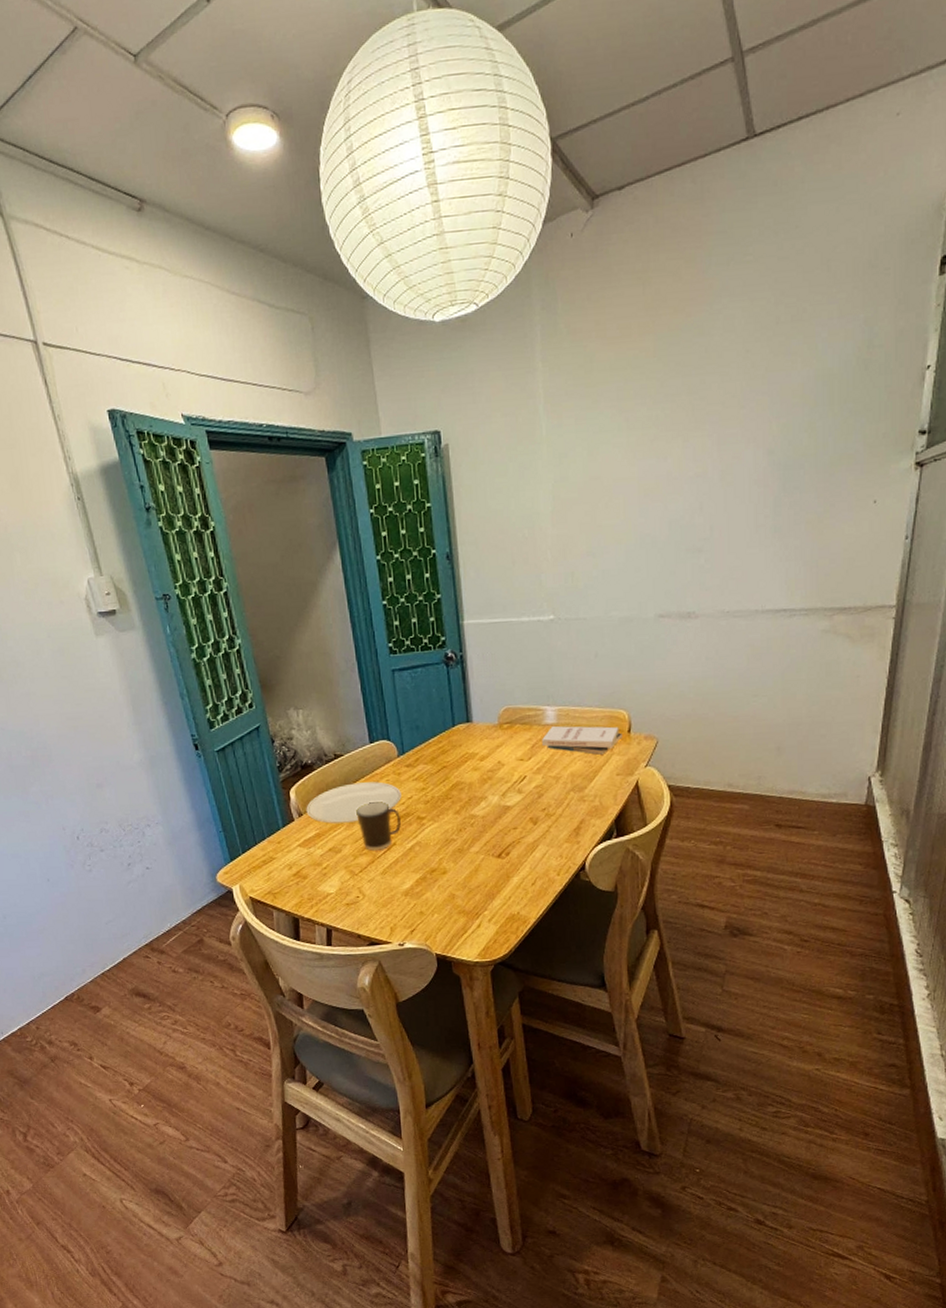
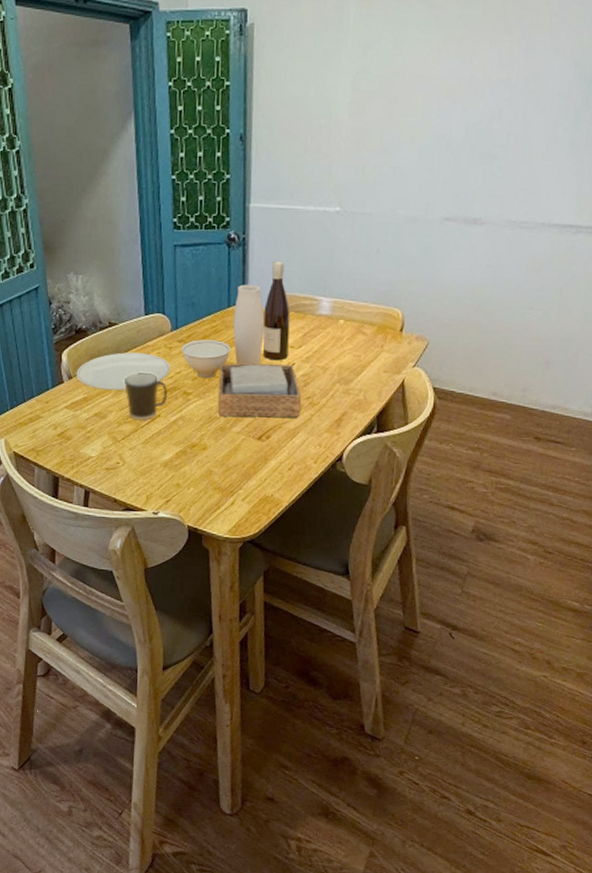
bowl: none [409,761,460,801] -> present [181,339,231,379]
napkin holder: none [450,777,538,838] -> present [218,363,302,418]
vase: none [459,701,493,784] -> present [233,284,265,366]
bottle: none [489,674,520,775] -> present [262,260,291,361]
books: present [541,725,622,755] -> none [313,317,394,350]

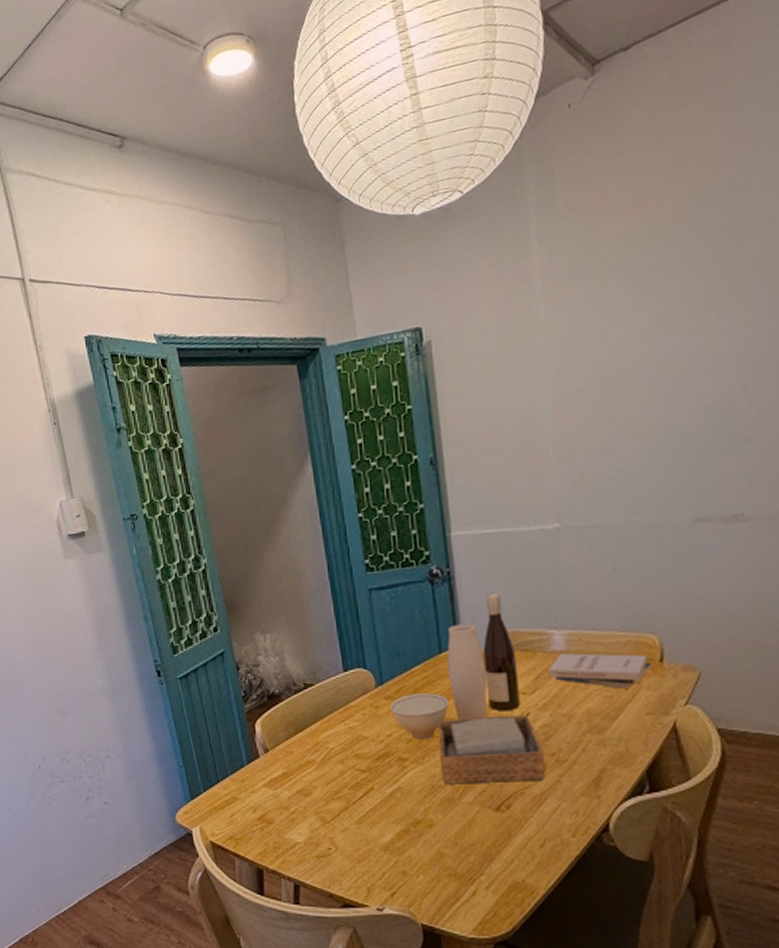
plate: present [76,352,171,392] -> none [272,715,380,763]
mug: present [125,373,167,420] -> none [328,739,379,795]
books: none [313,317,394,350] -> present [547,652,653,689]

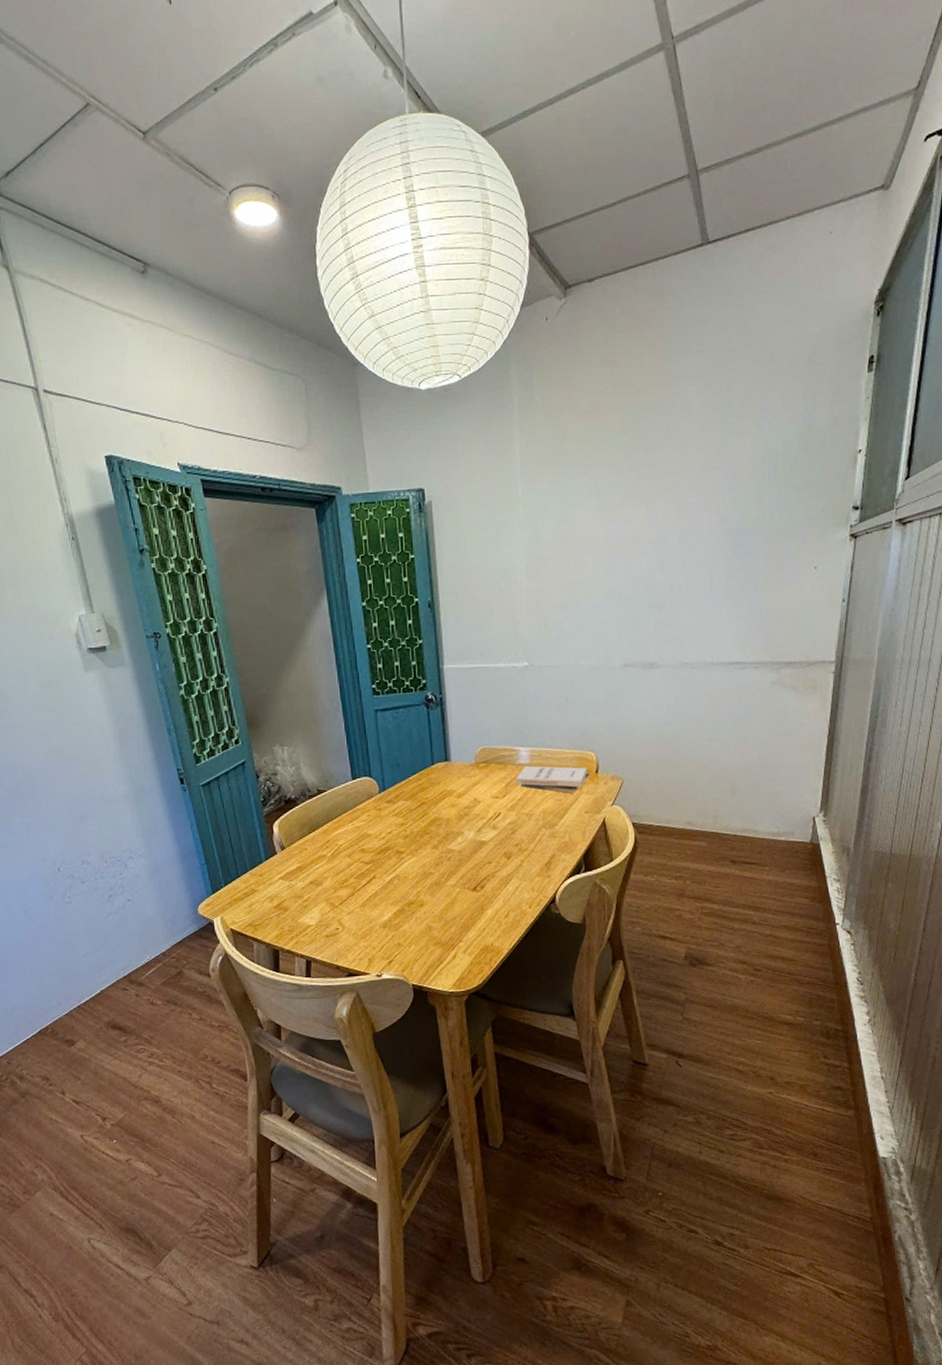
bowl: present [389,693,449,740] -> none [390,798,438,836]
napkin holder: present [437,714,546,785] -> none [429,814,512,872]
vase: present [447,623,488,721] -> none [438,741,469,820]
bottle: present [483,592,521,712] -> none [466,716,495,812]

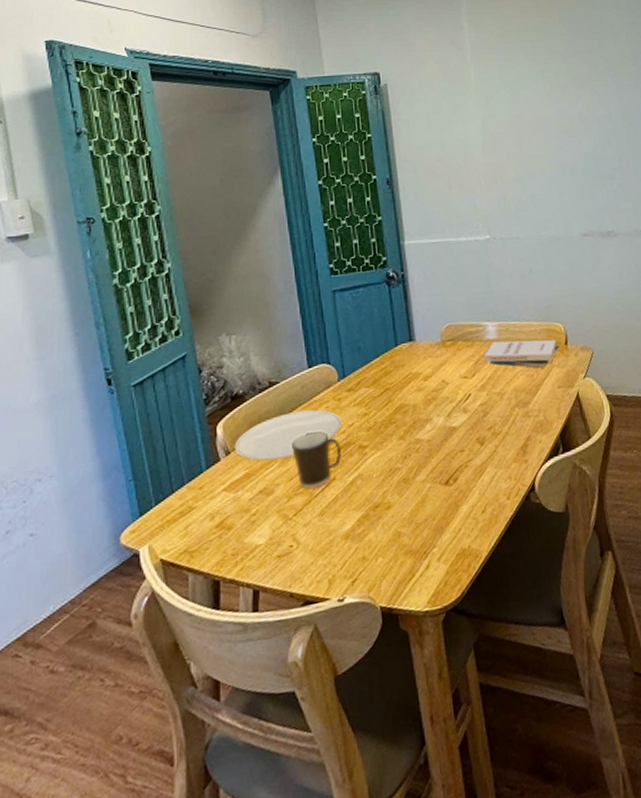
plate: none [288,817,382,858] -> present [234,409,342,461]
mug: none [337,836,381,884] -> present [292,431,341,489]

